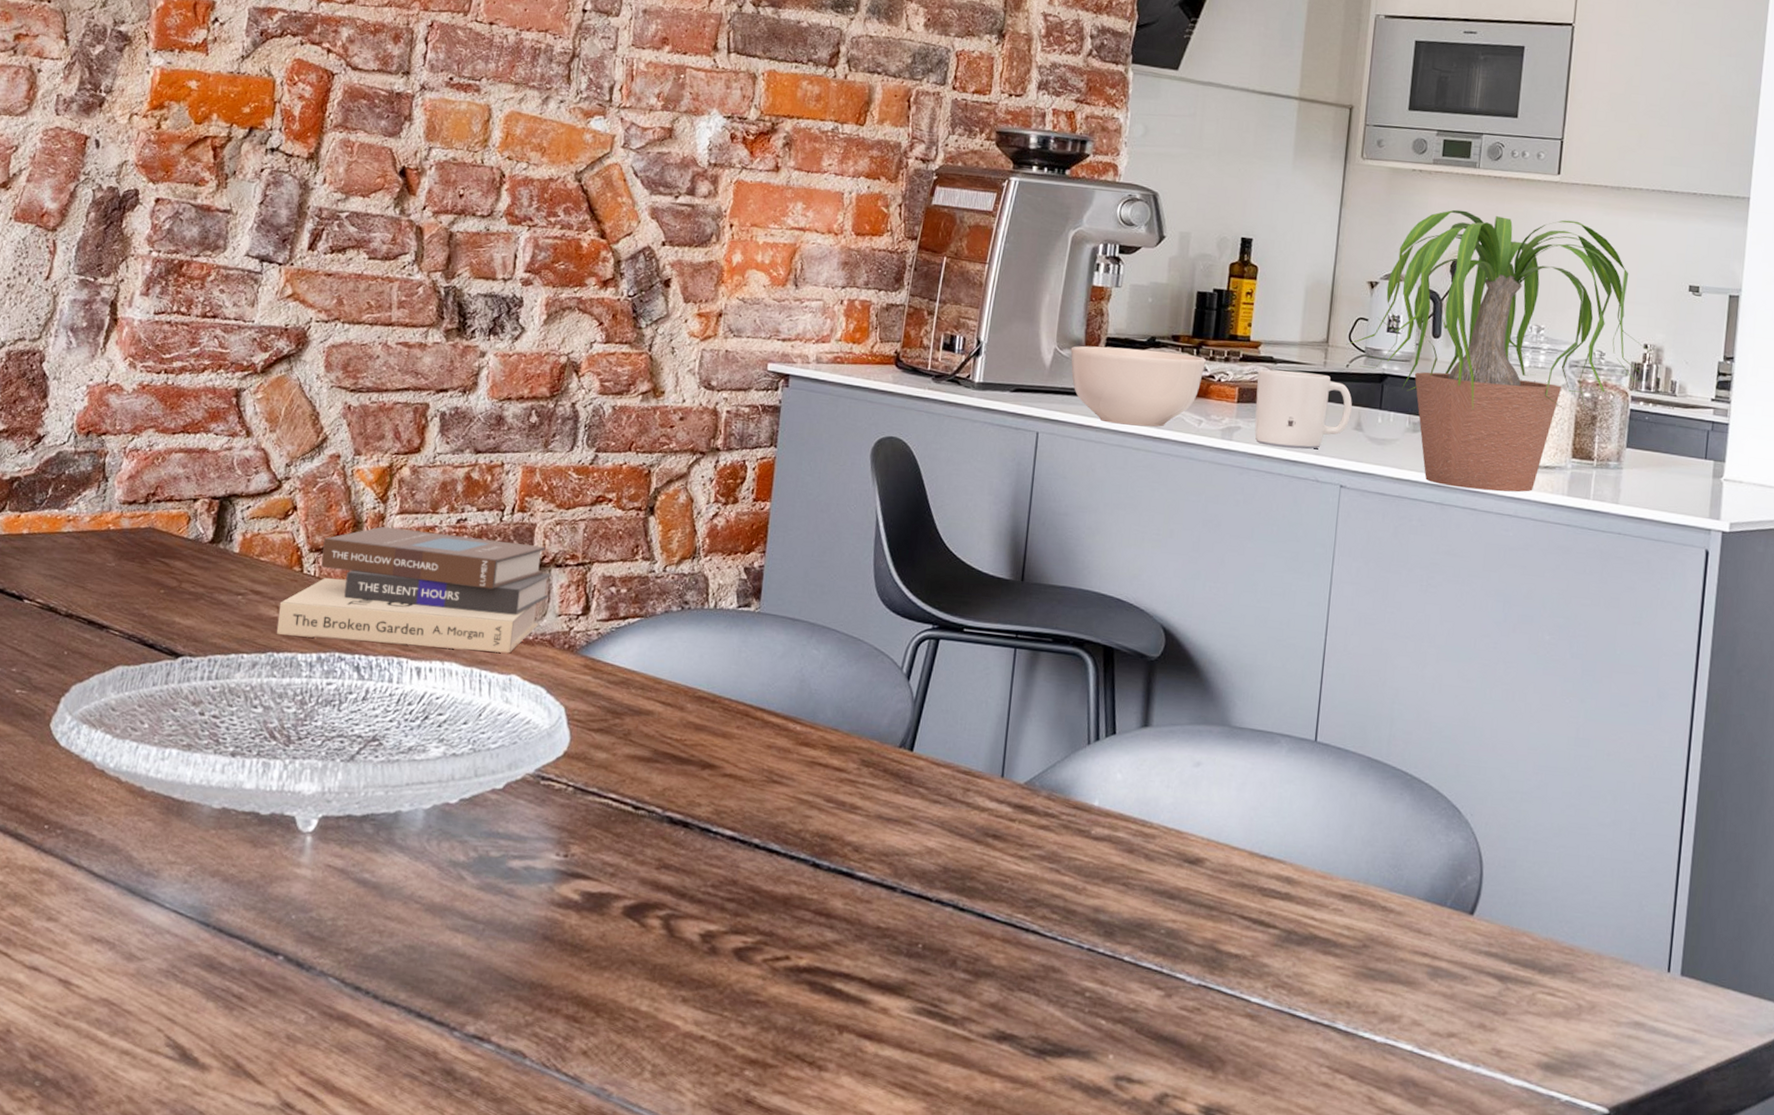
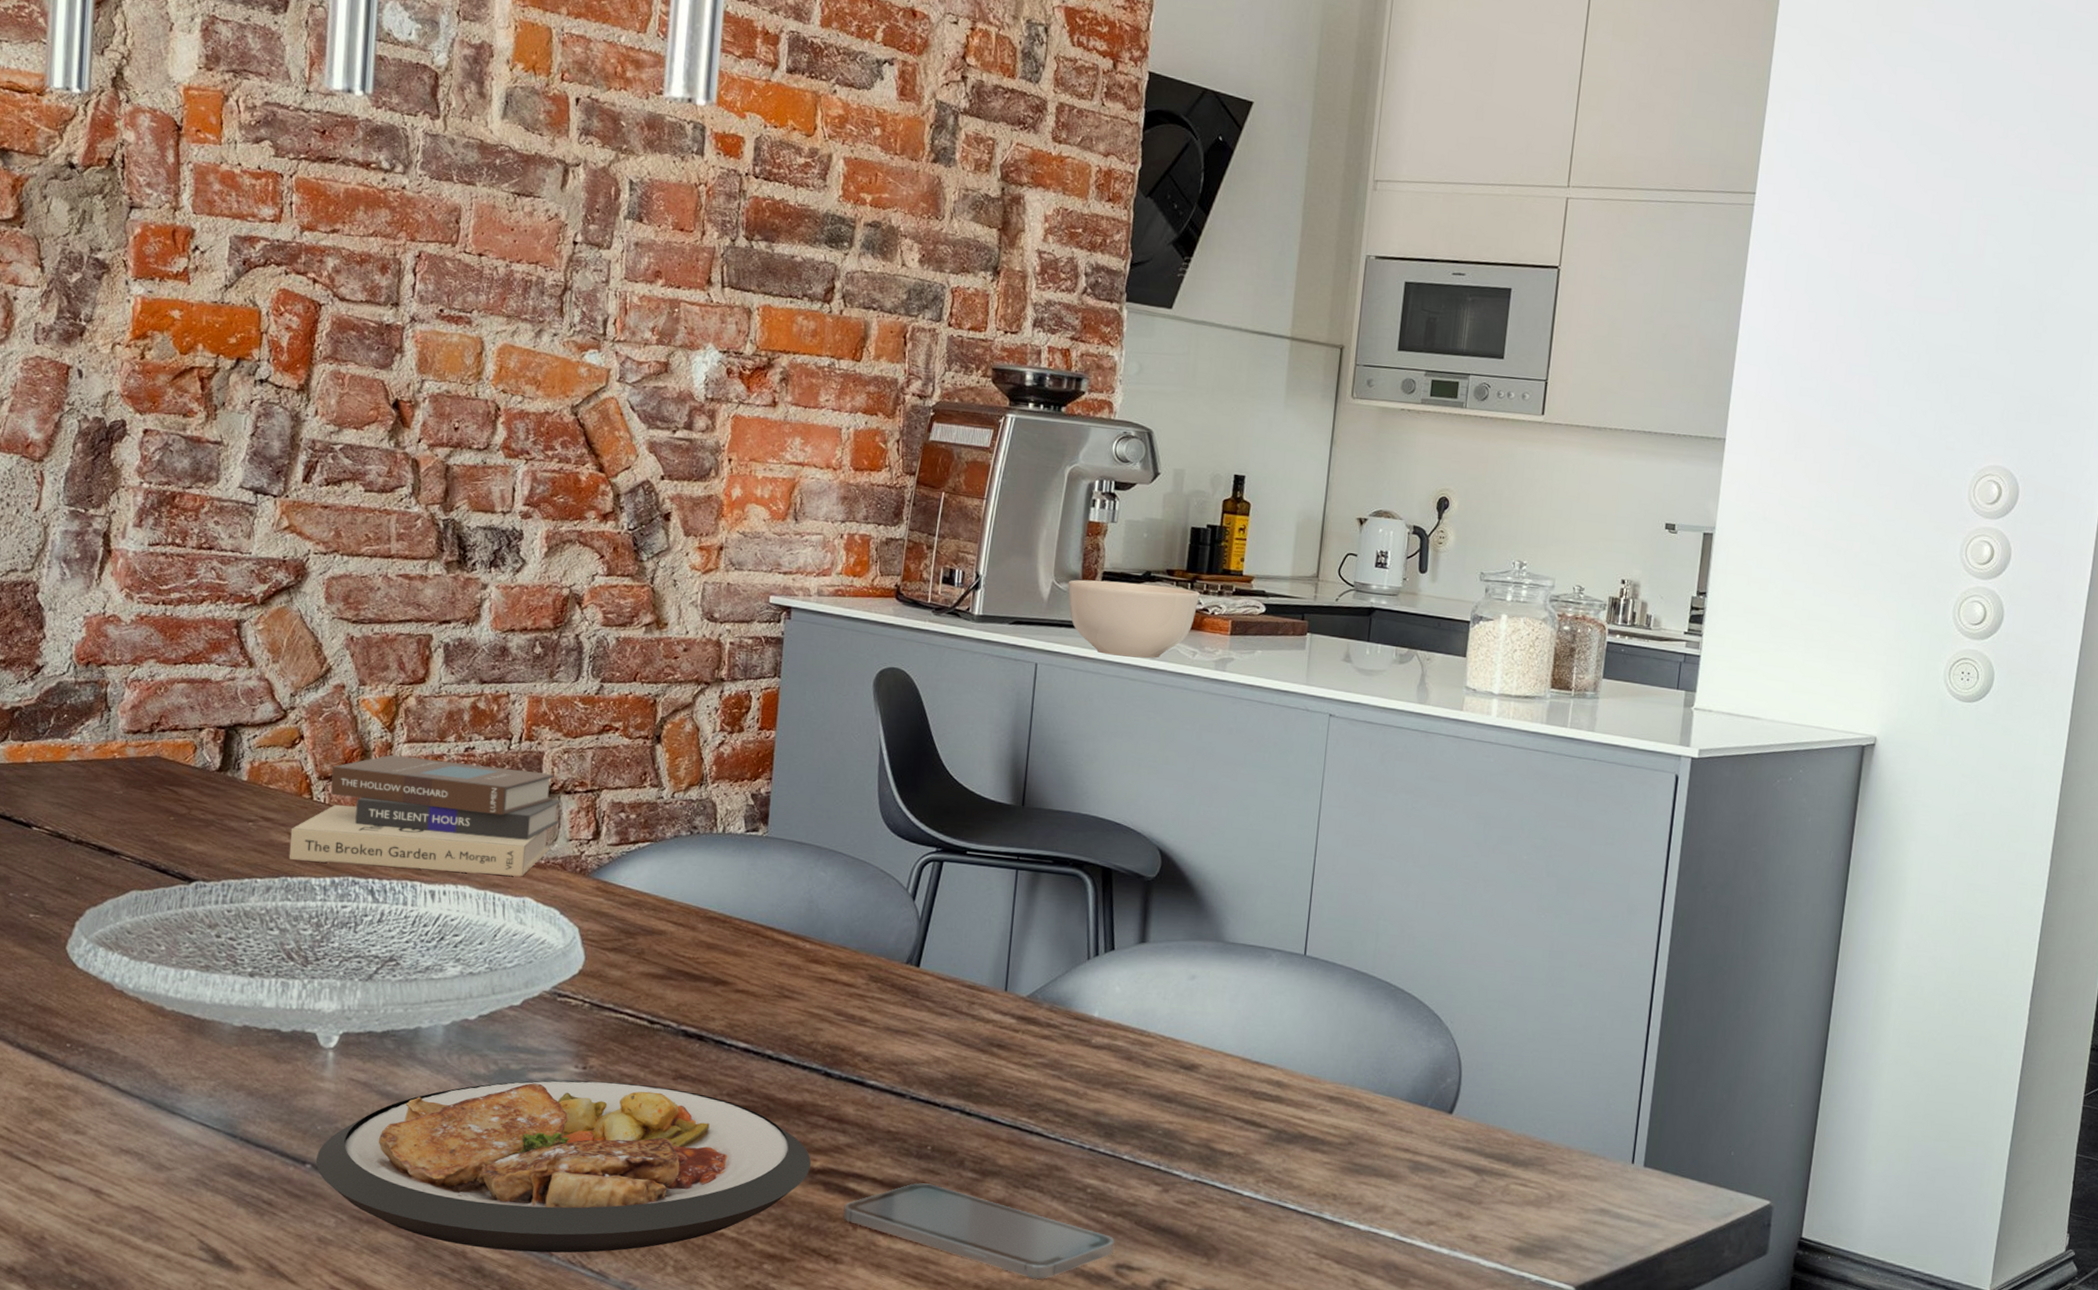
plate: none [289,869,797,1055] -> present [316,1080,811,1253]
smartphone: none [828,984,1114,1092] -> present [843,1183,1114,1280]
mug: present [1254,369,1352,450] -> none [1246,602,1341,680]
potted plant: present [1346,209,1661,493] -> none [1336,448,1637,721]

